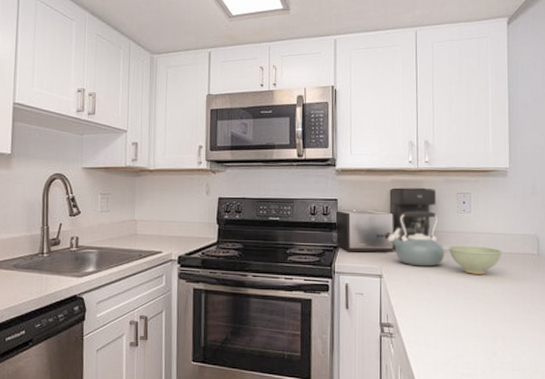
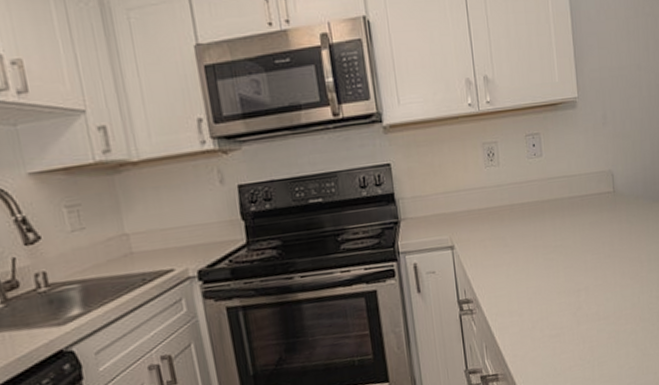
toaster: present [332,209,396,252] -> none [388,169,465,226]
kettle: present [387,211,445,267] -> none [454,161,520,229]
coffee maker: present [389,188,443,247] -> none [450,134,516,211]
bowl: present [448,245,502,274] -> none [521,192,578,227]

